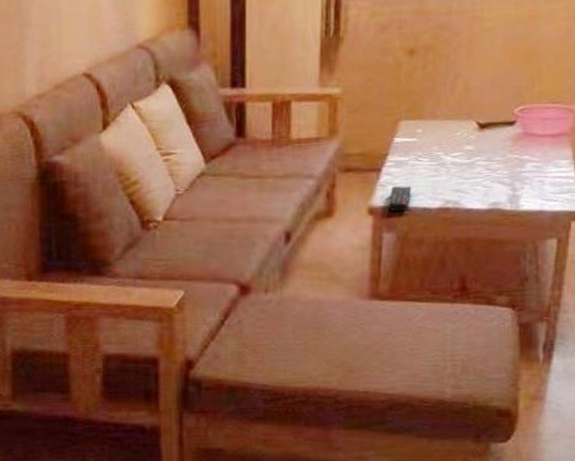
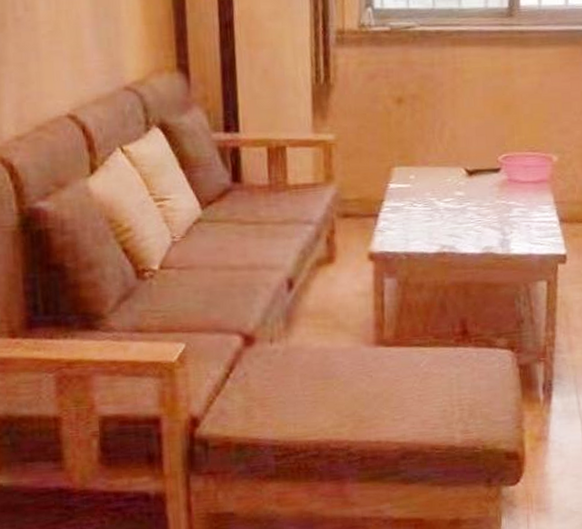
remote control: present [388,186,412,212] -> none [387,231,409,257]

